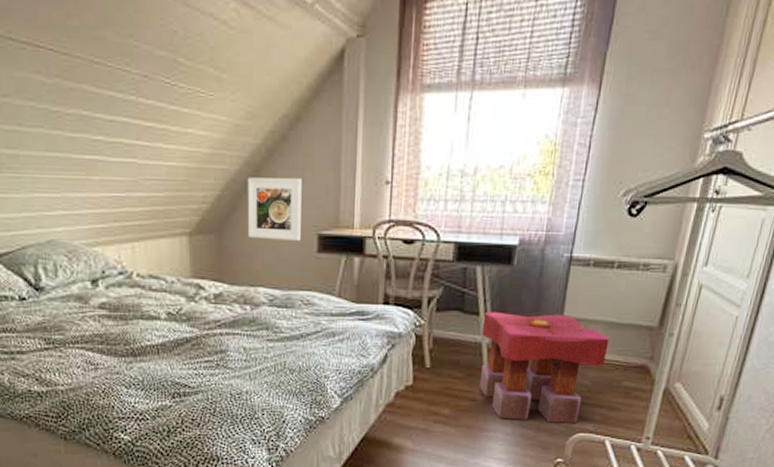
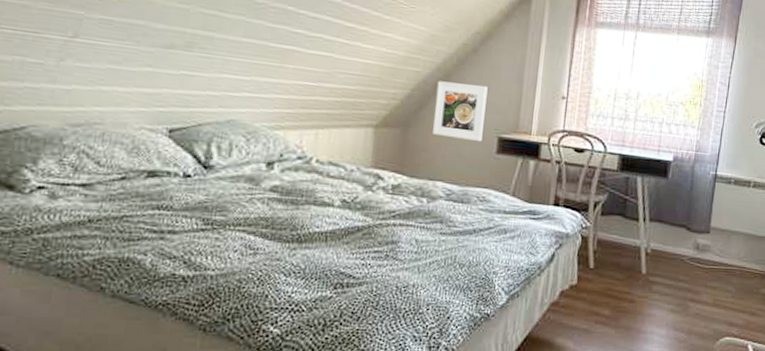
stool: present [479,311,609,423] -> none [637,218,749,327]

